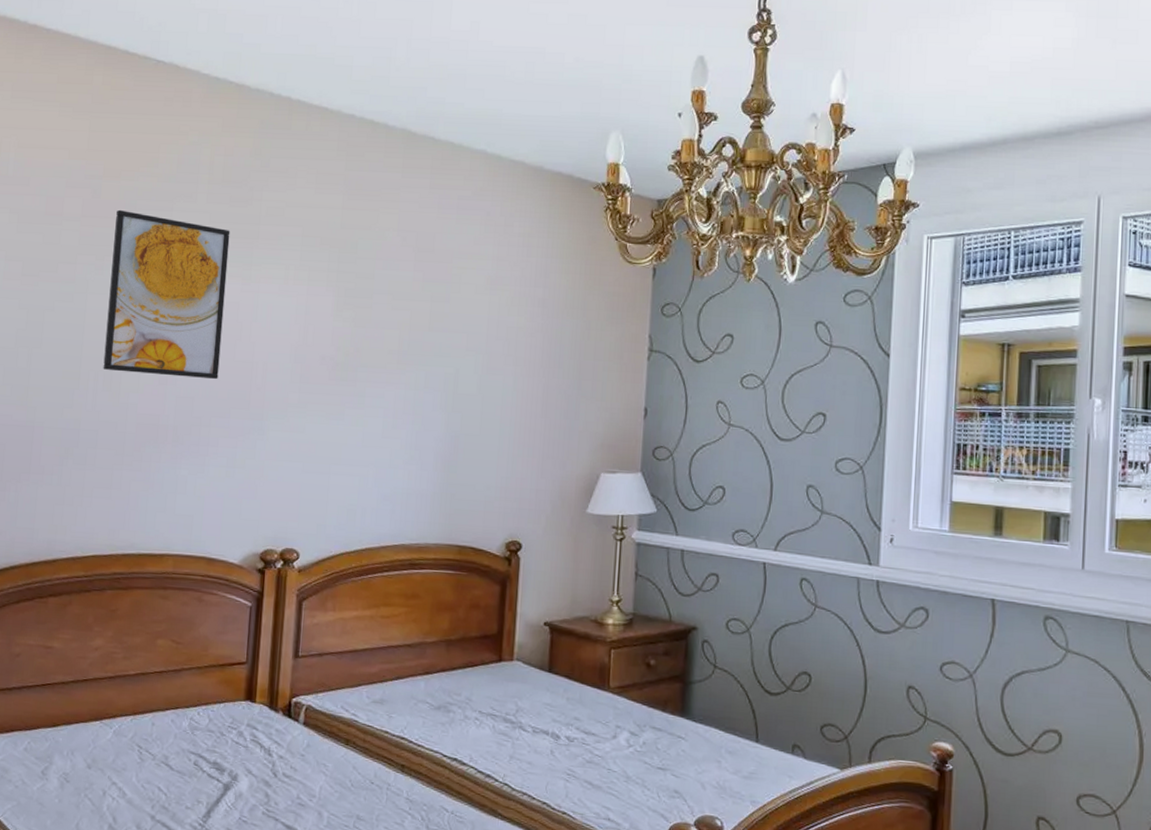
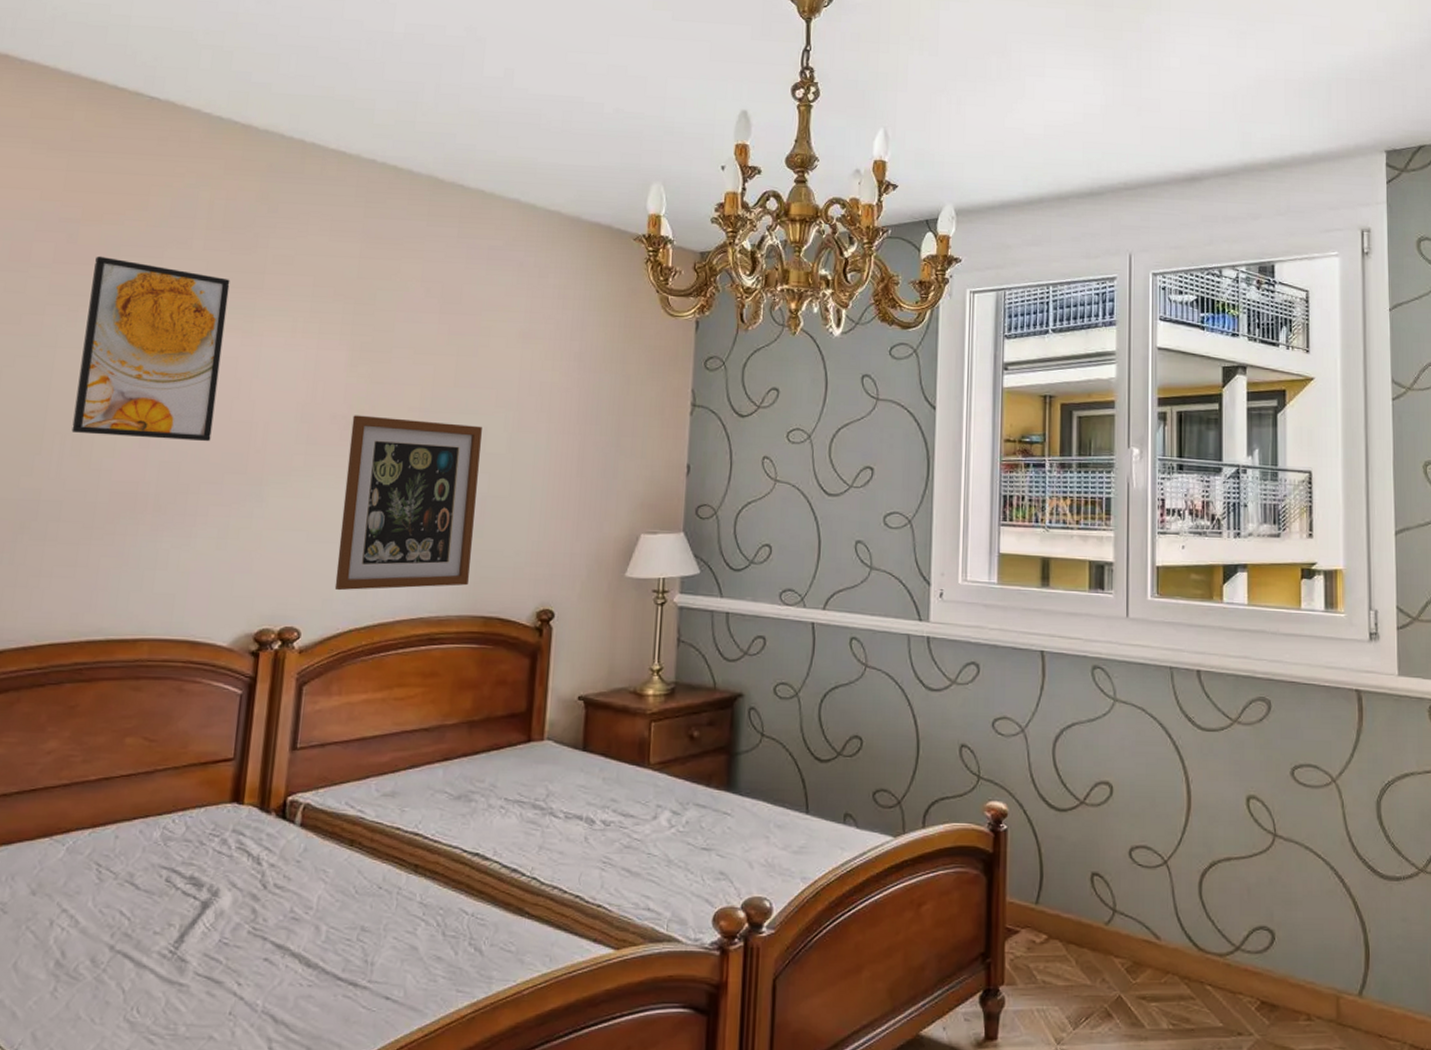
wall art: none [327,356,455,518] -> present [334,415,482,591]

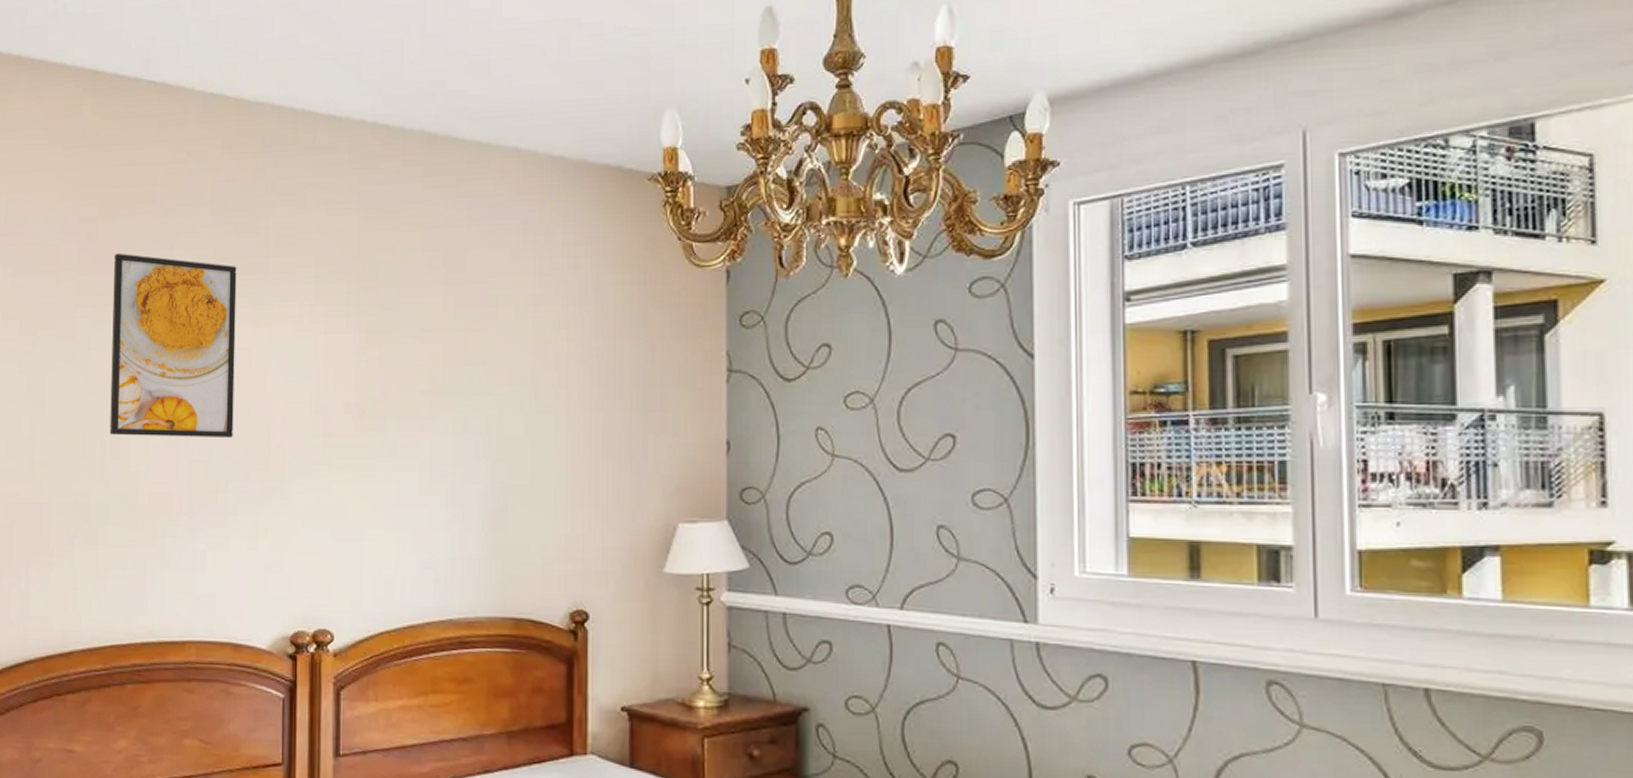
wall art: present [334,415,482,591] -> none [362,402,497,591]

